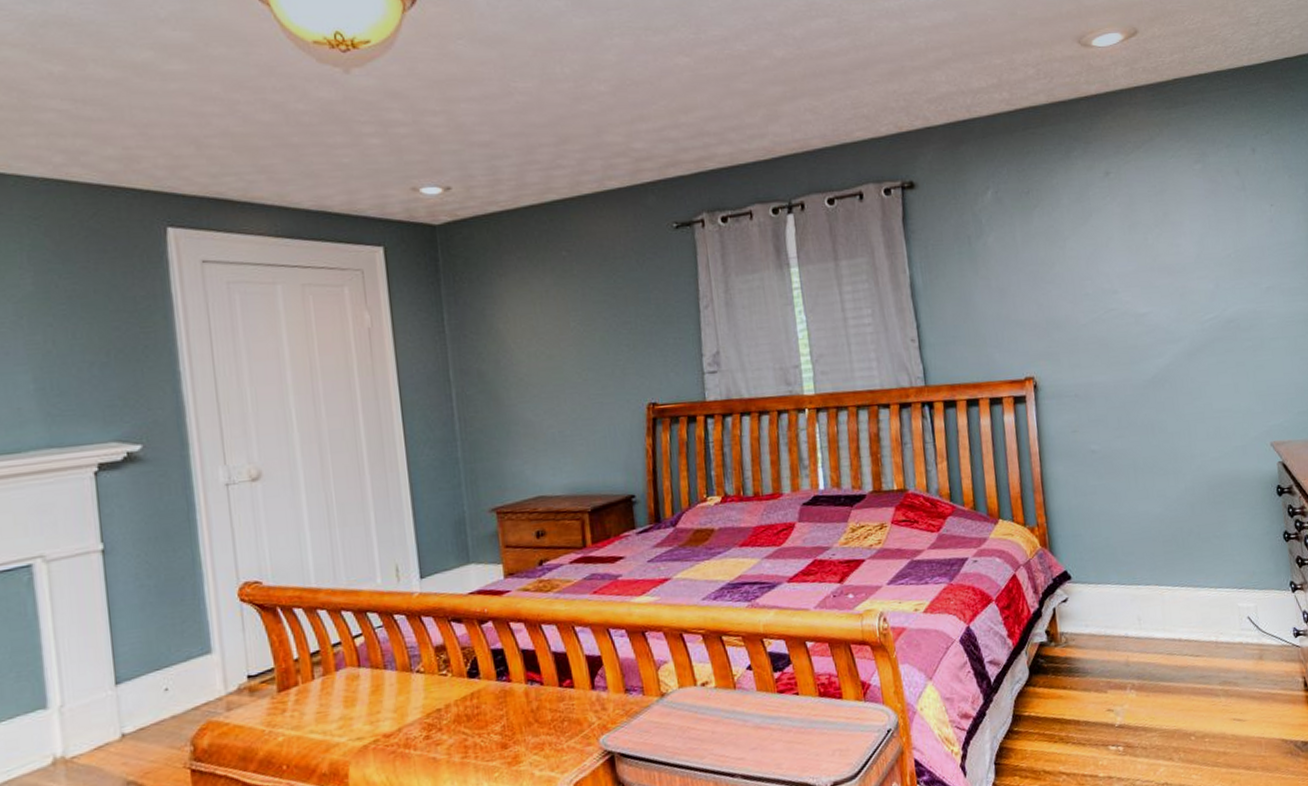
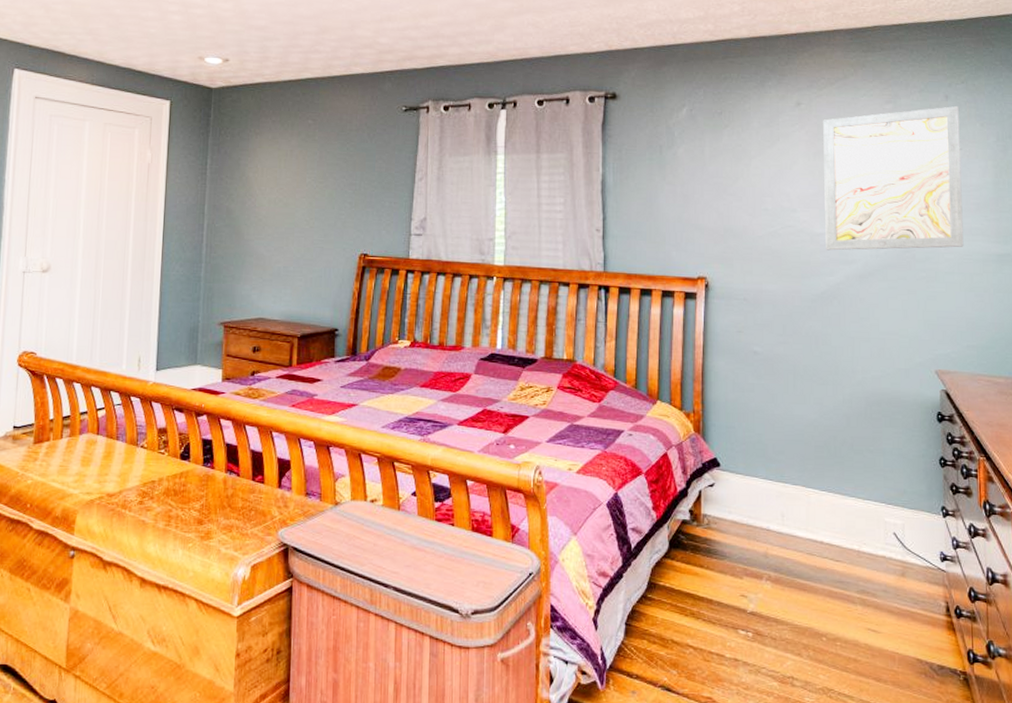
wall art: none [1134,159,1285,331] -> present [823,106,964,251]

